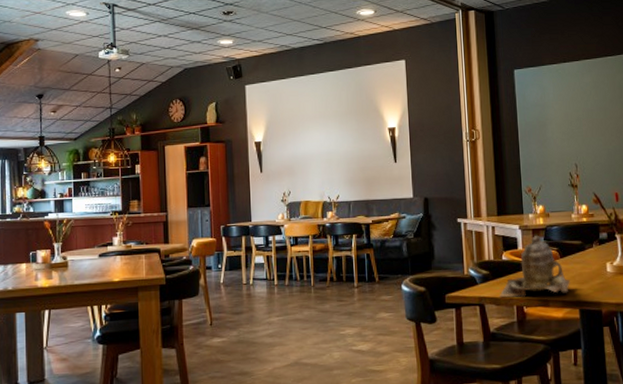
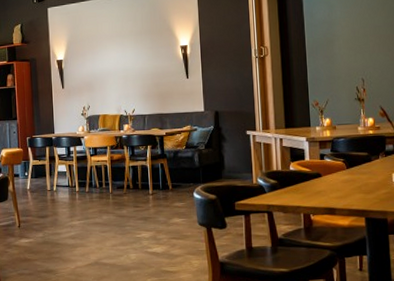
teapot: present [499,236,571,298] -> none [286,147,357,206]

